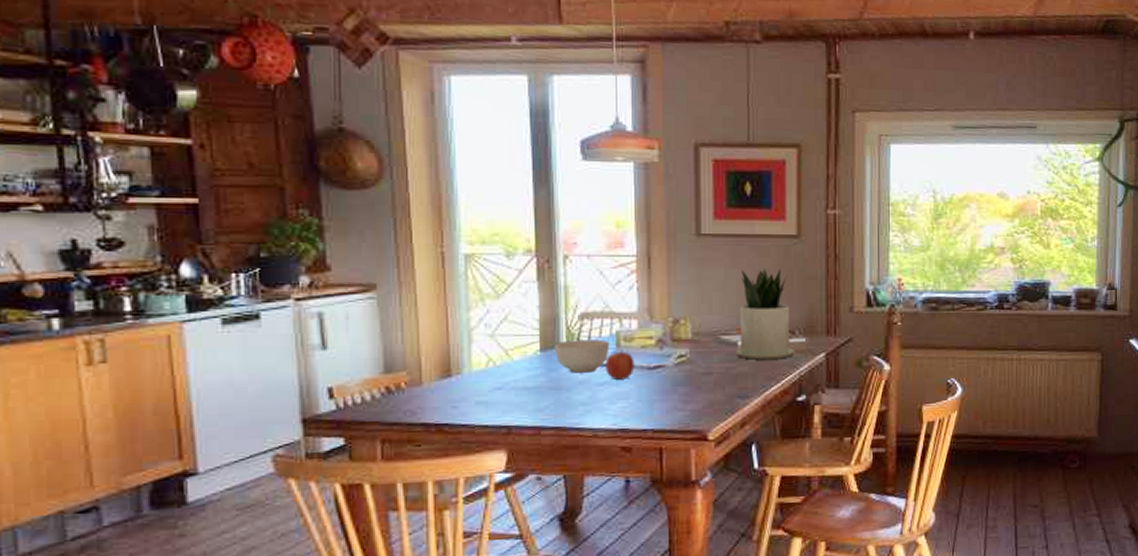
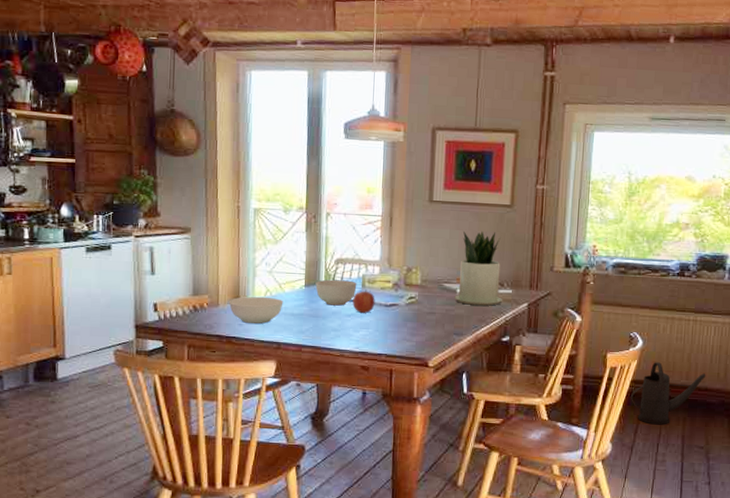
bowl: none [437,368,512,404] -> present [229,296,284,324]
watering can: none [953,411,1035,485] -> present [631,362,706,425]

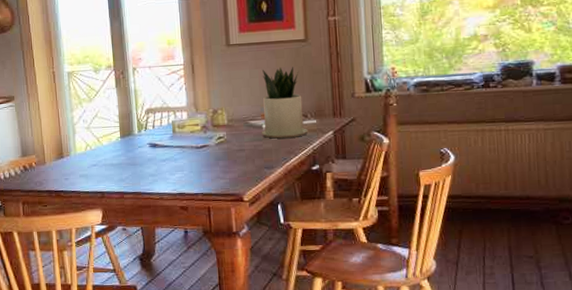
bowl: present [229,296,284,324] -> none [54,151,103,177]
bowl: present [315,279,357,306] -> none [130,128,168,153]
fruit: present [352,289,375,313] -> none [165,134,187,157]
watering can: present [631,362,706,425] -> none [449,175,526,238]

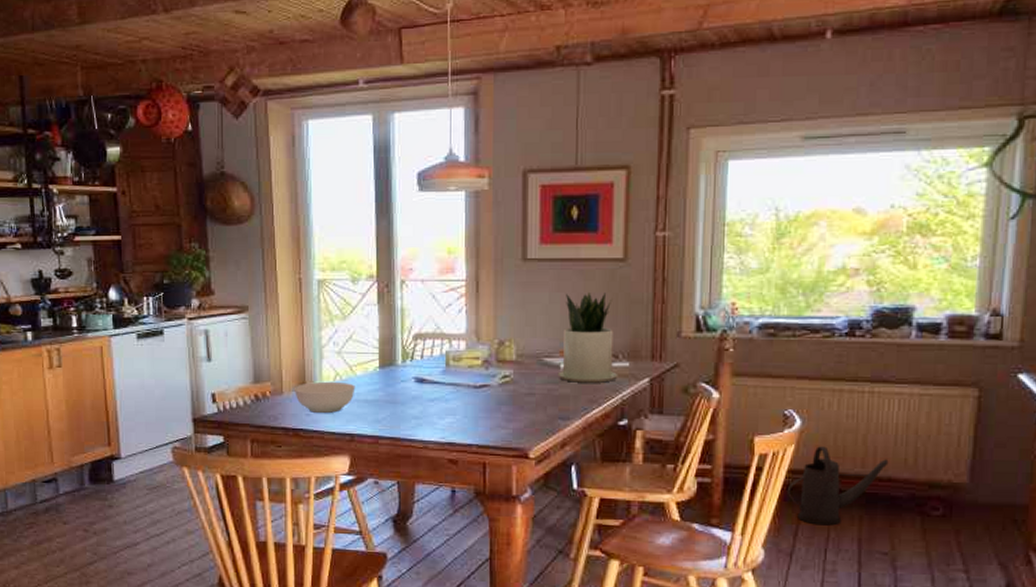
bowl: none [54,151,103,177] -> present [295,381,355,413]
watering can: none [449,175,526,238] -> present [788,446,889,526]

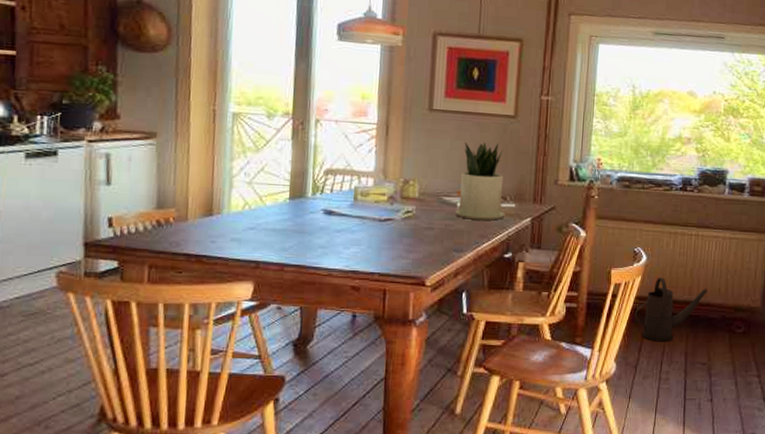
bowl: present [295,381,355,413] -> none [200,210,264,240]

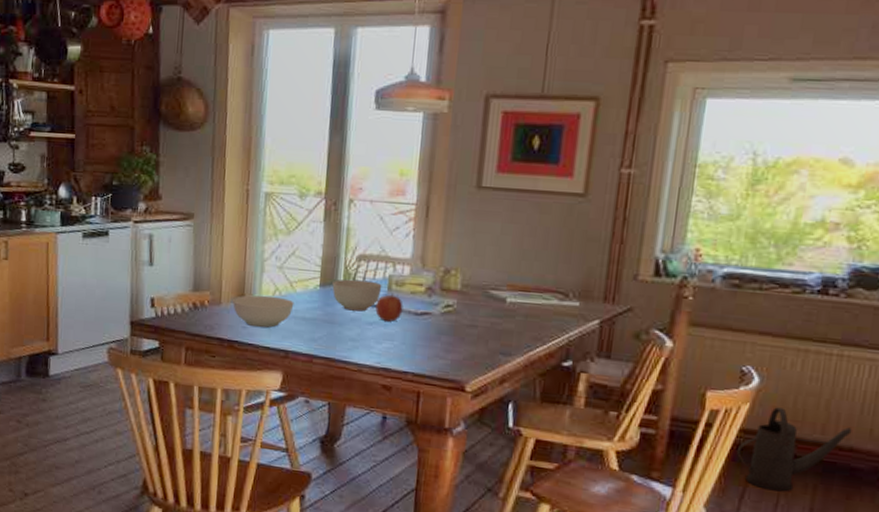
bowl: none [200,210,264,240] -> present [233,295,294,328]
bowl: none [301,191,348,221] -> present [332,279,382,312]
fruit: none [343,203,368,228] -> present [375,293,403,322]
planter: present [454,142,506,221] -> none [503,226,568,321]

